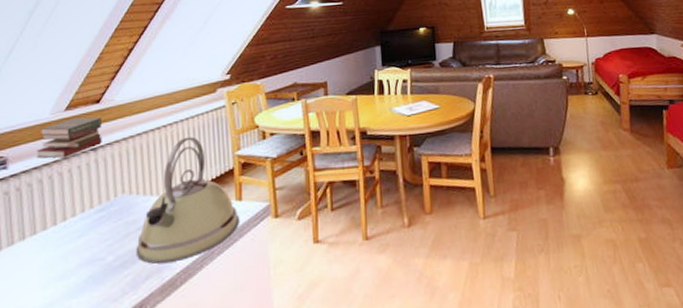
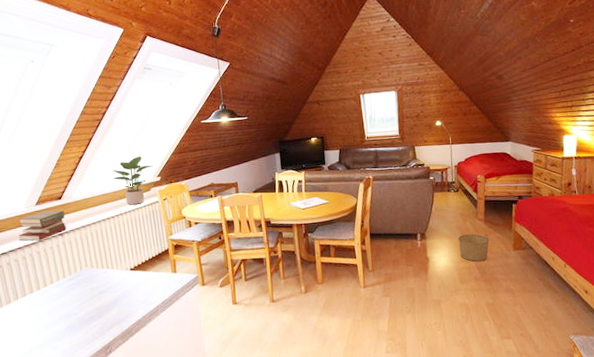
kettle: present [135,137,239,264] -> none [100,225,175,318]
potted plant: none [170,49,222,111] -> present [113,156,153,205]
basket: none [599,147,638,184] -> present [458,234,490,262]

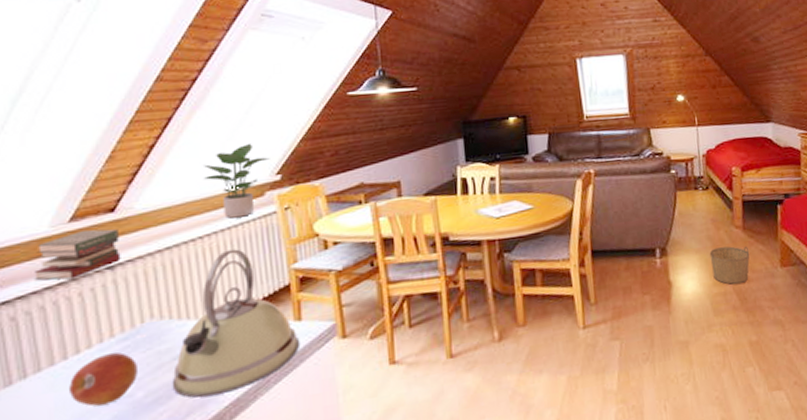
fruit: none [42,286,80,319] -> present [70,351,137,407]
kettle: none [100,225,175,318] -> present [172,249,299,398]

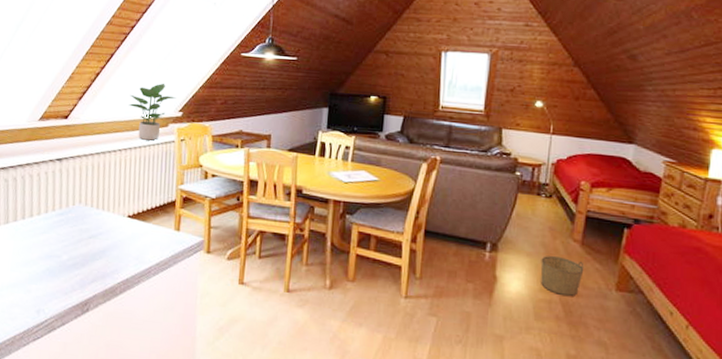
books: present [35,228,121,281] -> none [13,128,68,163]
fruit: present [70,351,137,407] -> none [23,221,66,259]
kettle: present [172,249,299,398] -> none [85,164,175,273]

